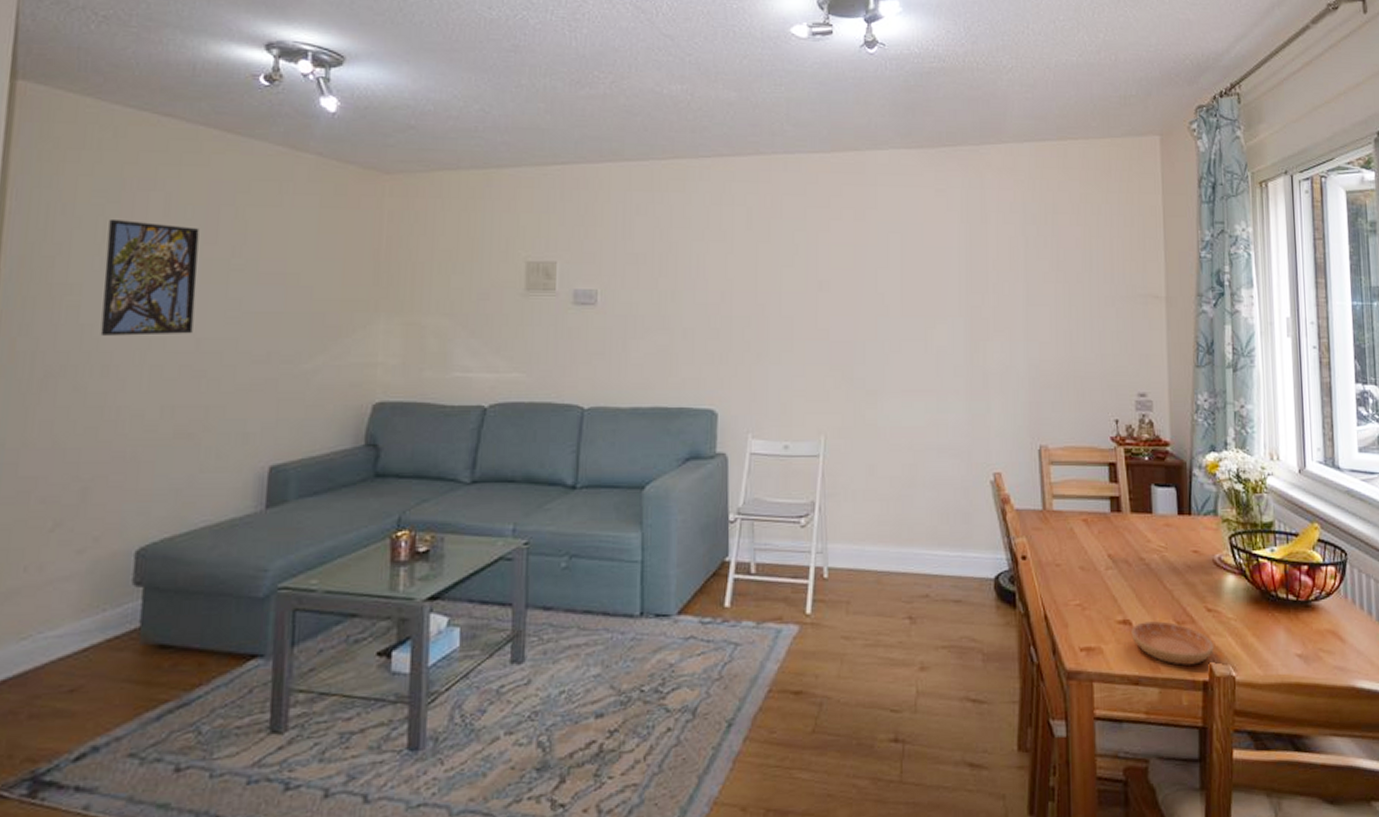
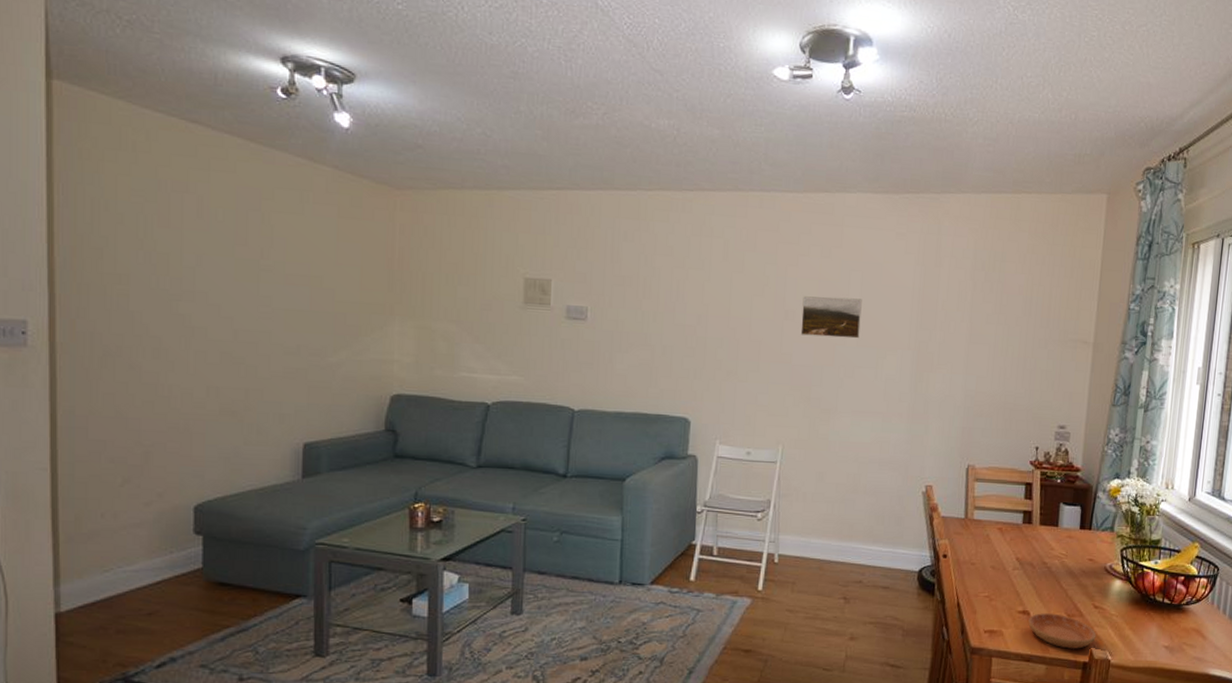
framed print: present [100,218,200,336] -> none [148,216,231,325]
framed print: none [837,263,904,308] -> present [800,296,862,339]

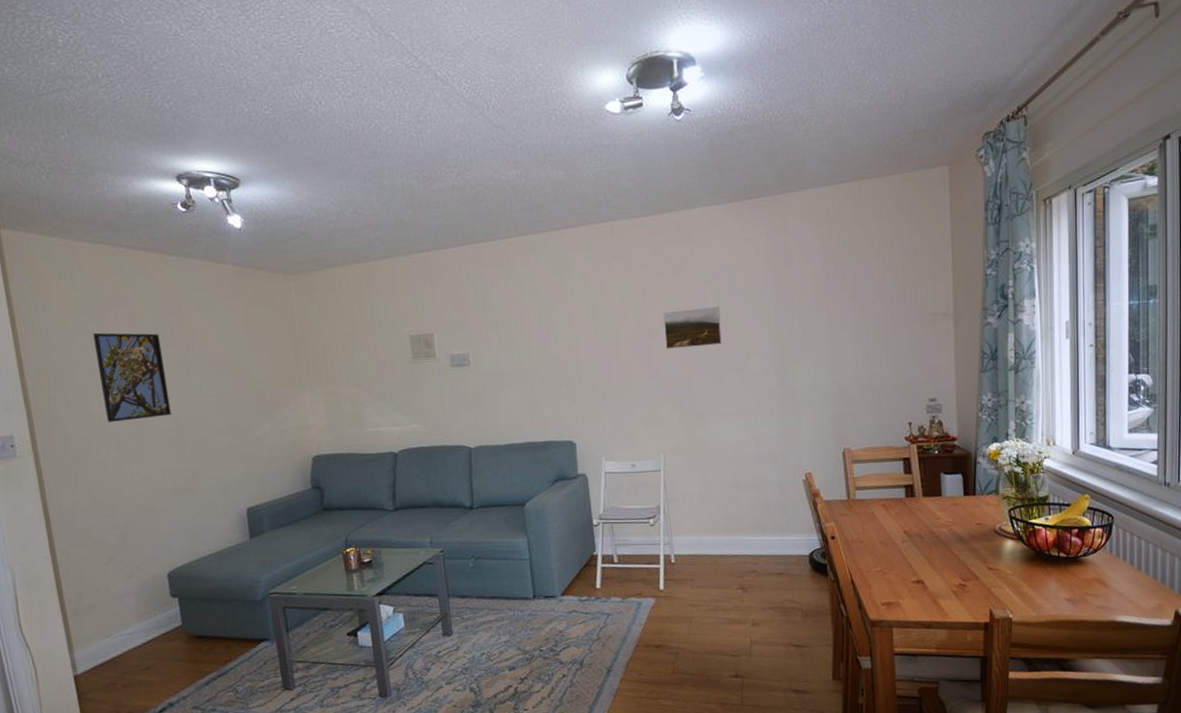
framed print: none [148,216,231,325] -> present [93,332,171,422]
saucer: present [1028,613,1097,650] -> none [924,579,995,613]

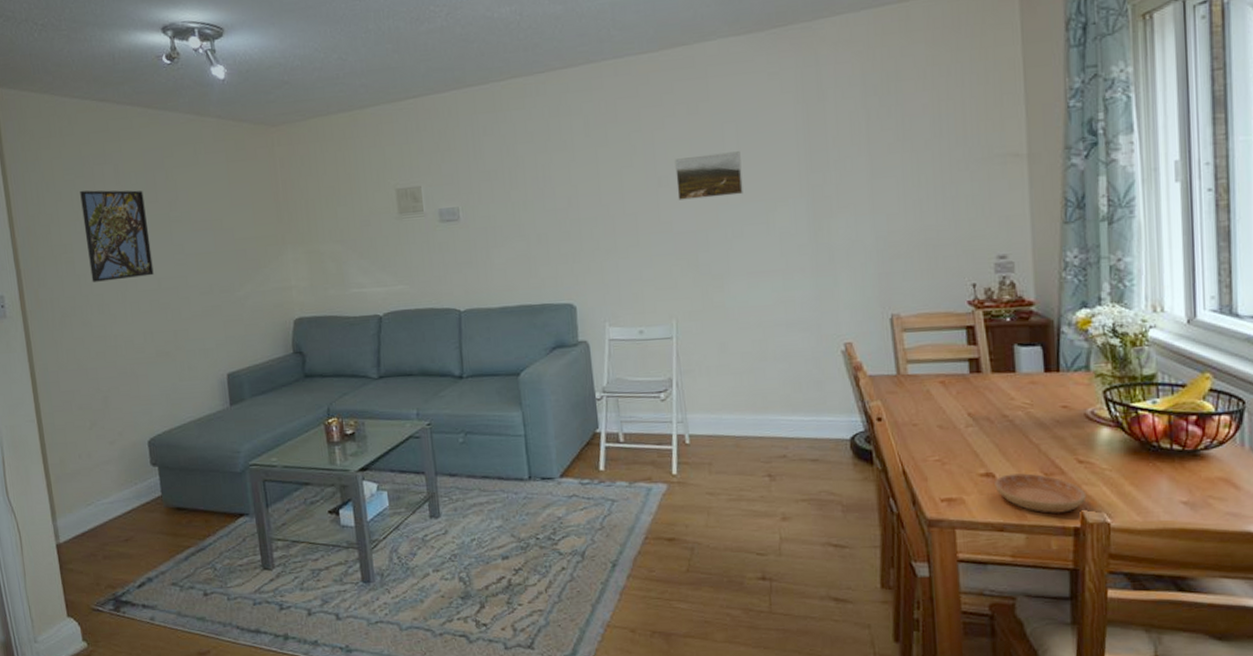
saucer: none [924,579,995,613] -> present [994,473,1087,514]

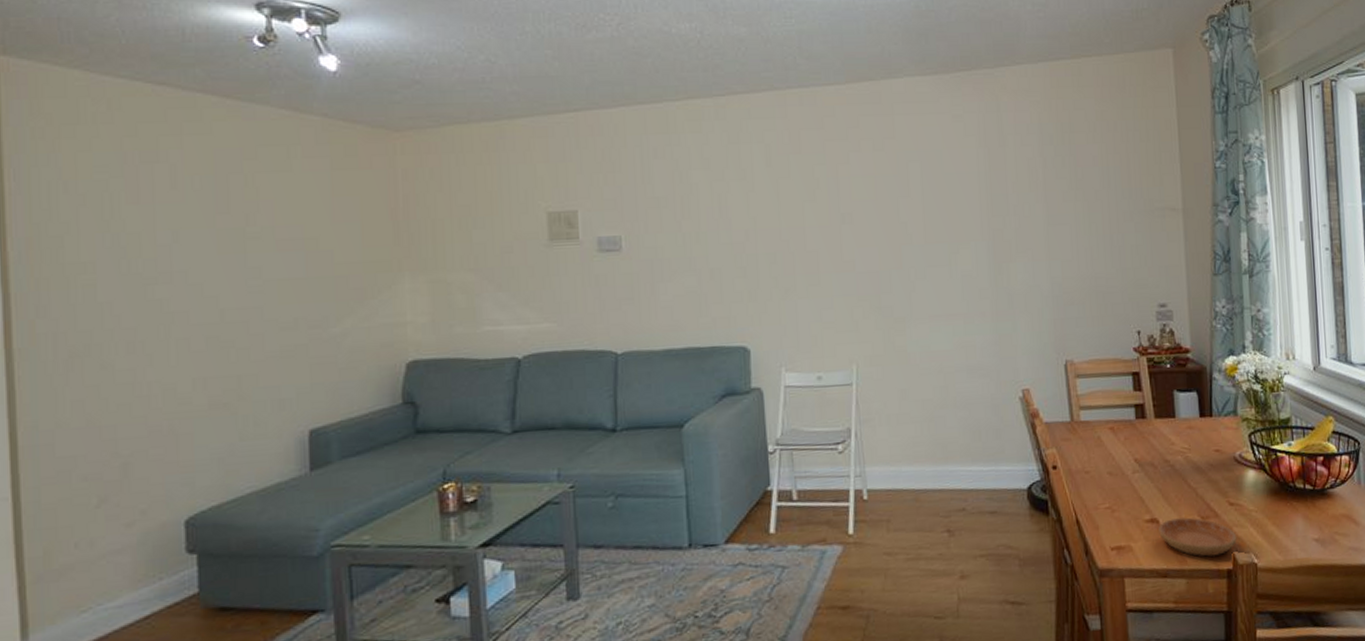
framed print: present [80,190,154,282] -> none [115,193,215,313]
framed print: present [675,151,743,200] -> none [859,191,927,239]

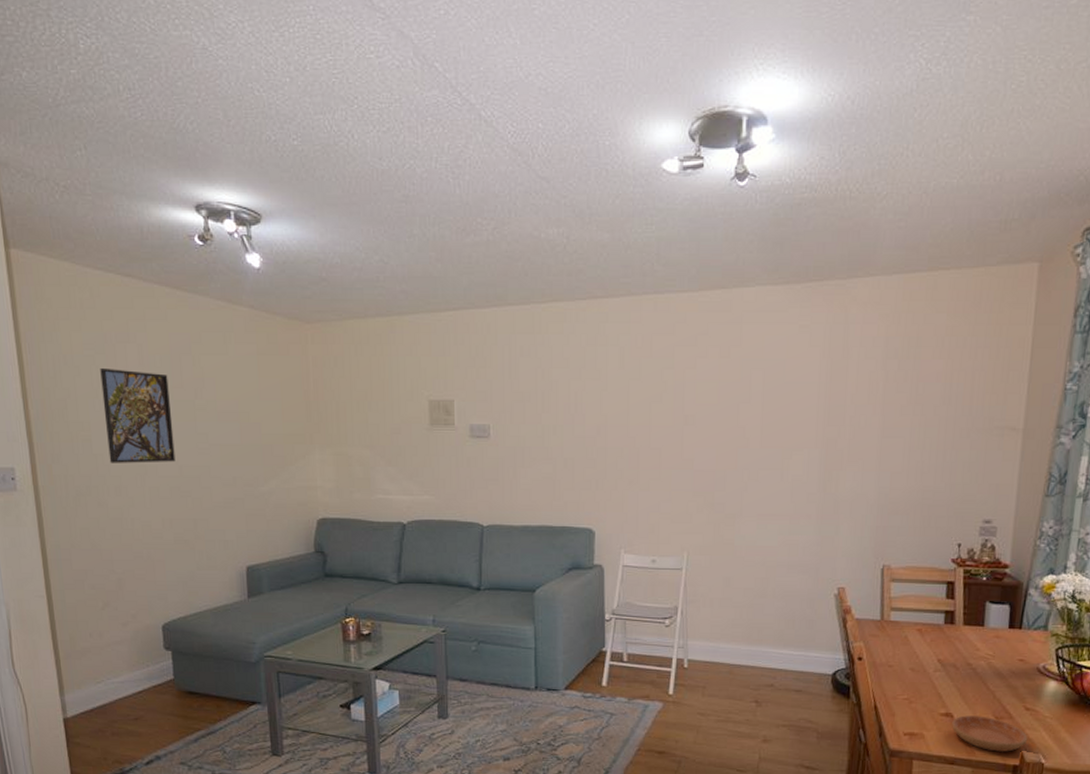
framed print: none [115,193,215,313] -> present [100,367,176,463]

